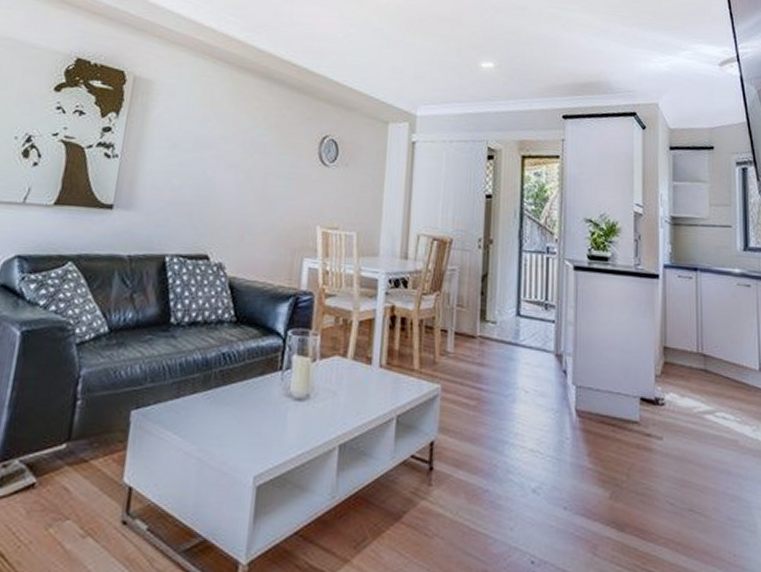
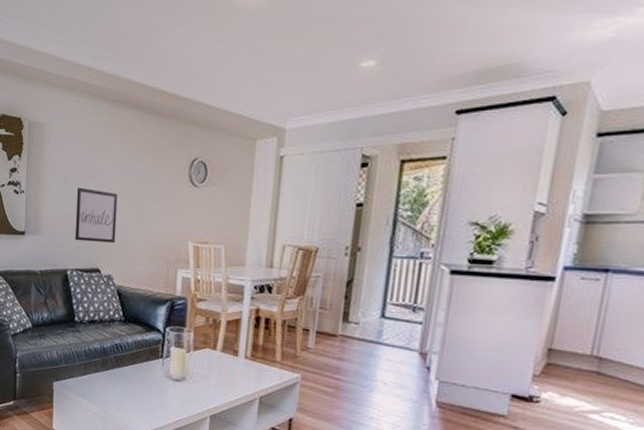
wall art: none [179,156,237,225] -> present [74,187,118,244]

